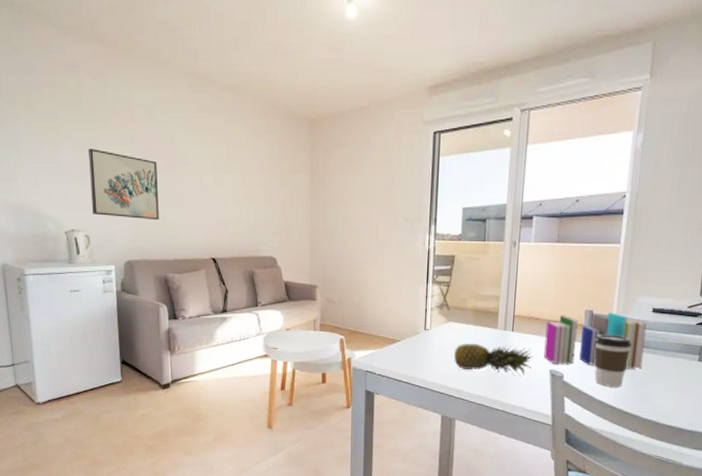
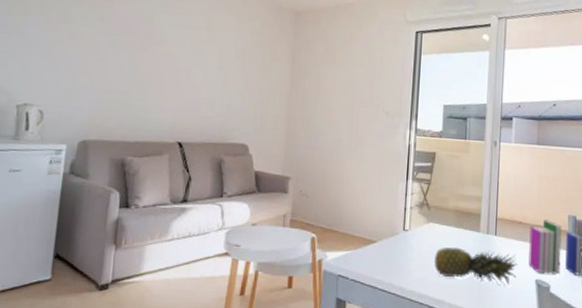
wall art: present [88,149,159,220] -> none [52,23,132,100]

